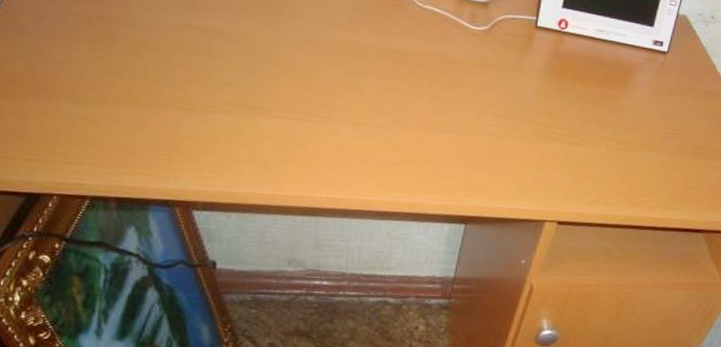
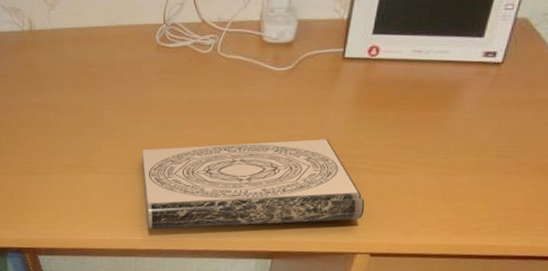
book: none [326,95,554,188] -> present [141,139,365,229]

